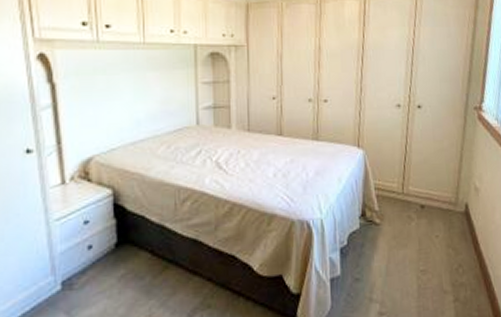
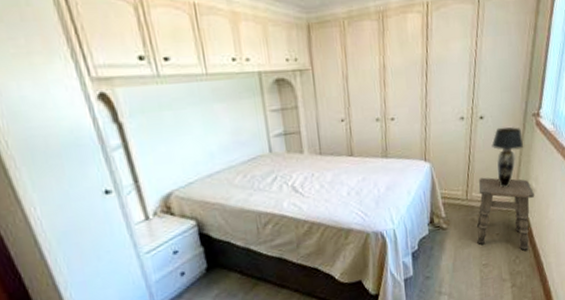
side table: none [414,170,479,260] -> present [477,177,535,252]
table lamp: none [430,118,466,184] -> present [491,127,524,188]

